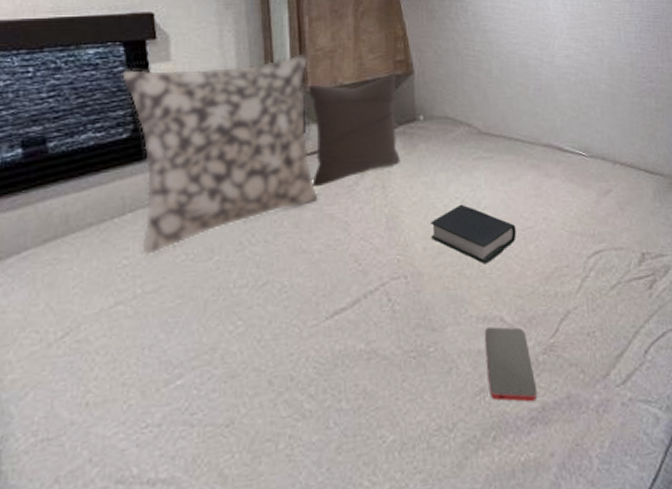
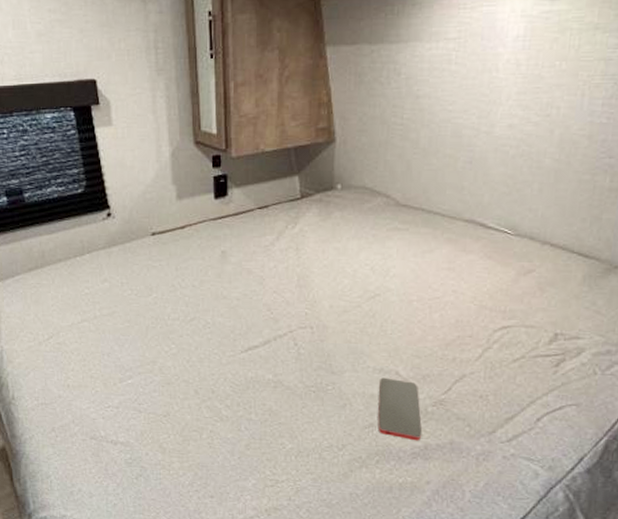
pillow: present [122,53,319,255] -> none [74,119,238,287]
pillow: present [308,73,400,189] -> none [231,141,317,246]
book: present [430,204,516,264] -> none [338,270,422,326]

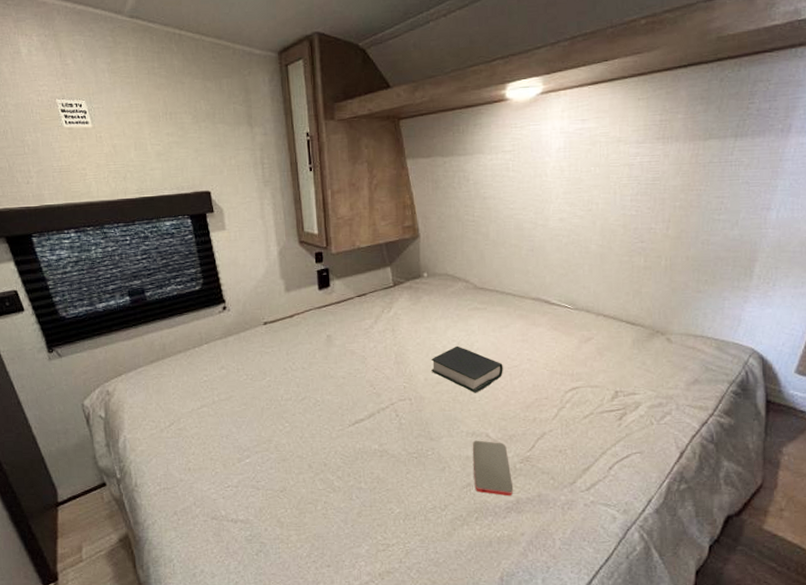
book: none [338,270,422,326] -> present [431,345,503,393]

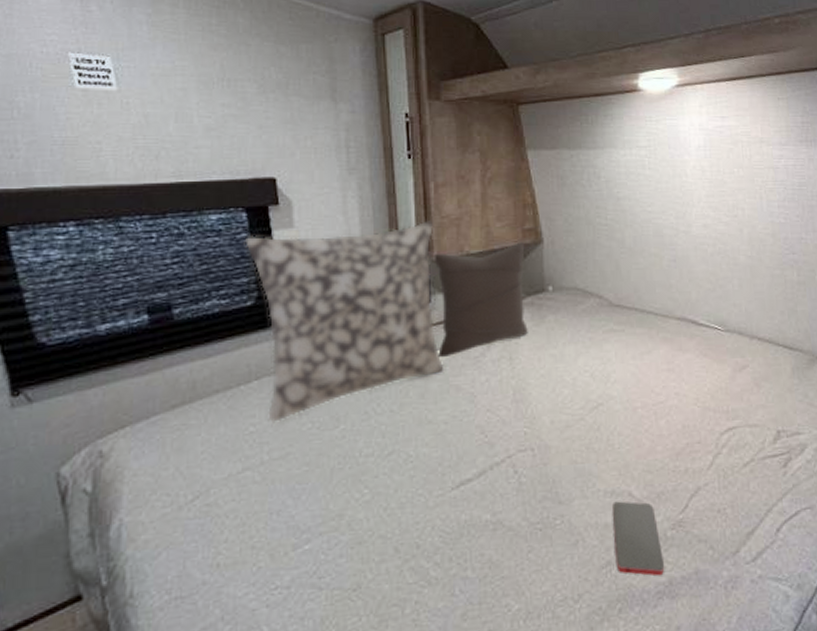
pillow: none [191,221,342,374] -> present [245,220,444,422]
pillow: none [331,237,407,331] -> present [433,242,528,360]
book: present [431,345,503,393] -> none [558,377,647,439]

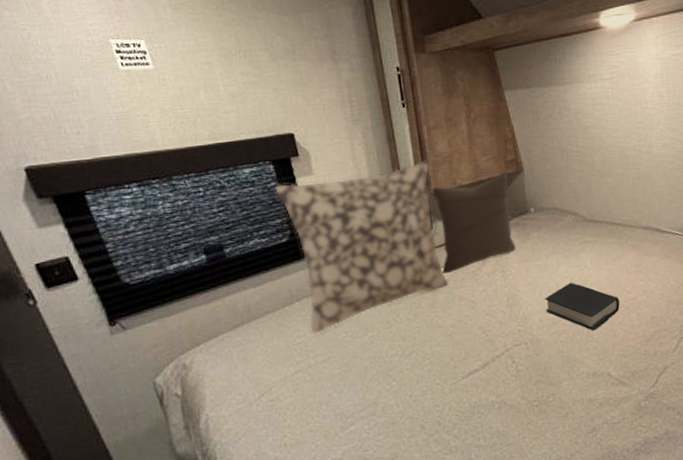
book: none [558,377,647,439] -> present [545,282,620,331]
smartphone: present [613,501,665,576] -> none [595,380,641,438]

